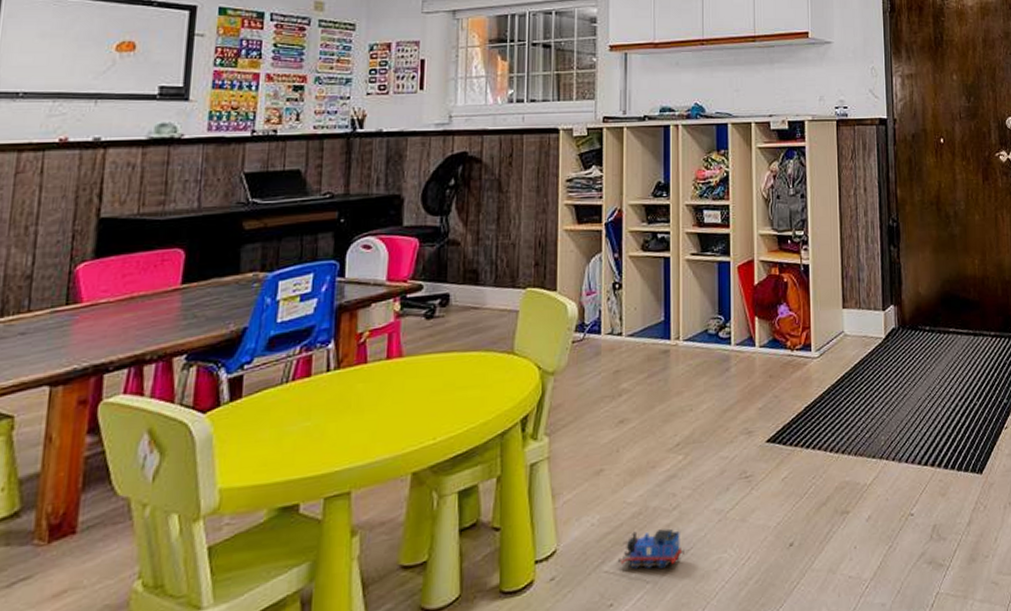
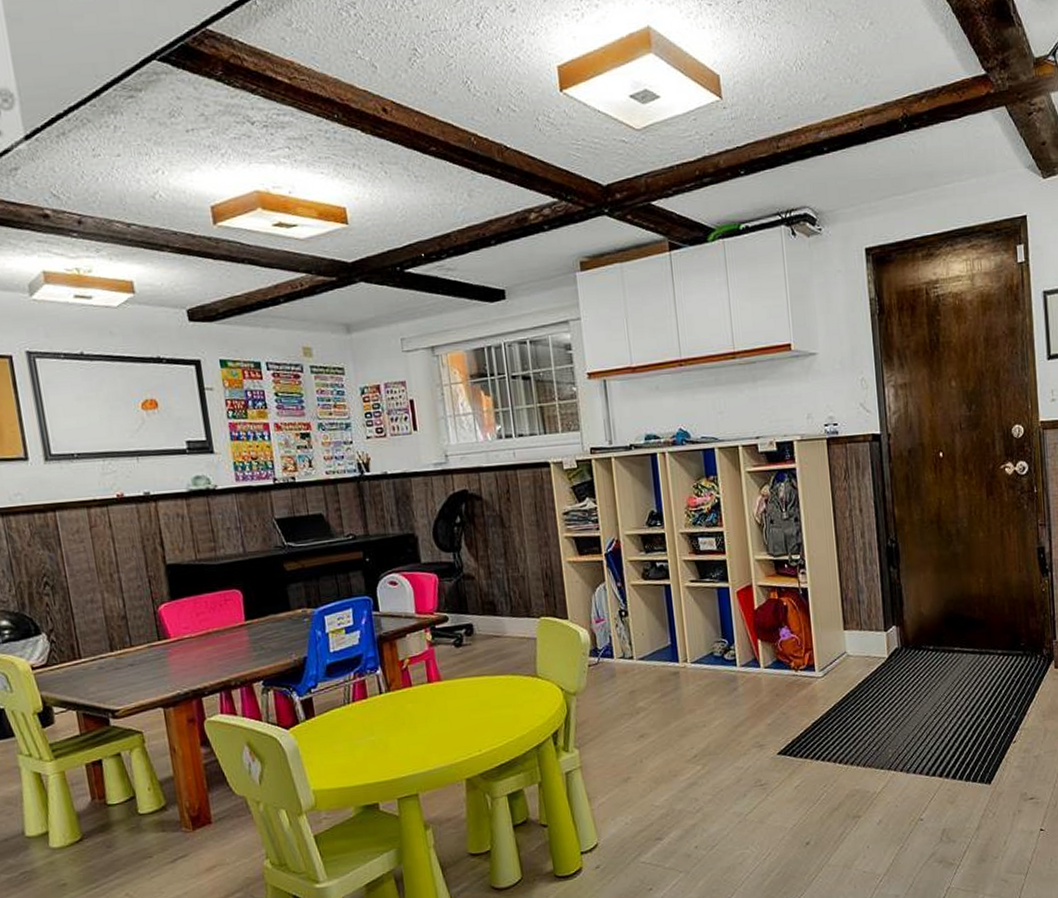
toy train: present [618,528,684,569] -> none [652,828,711,861]

